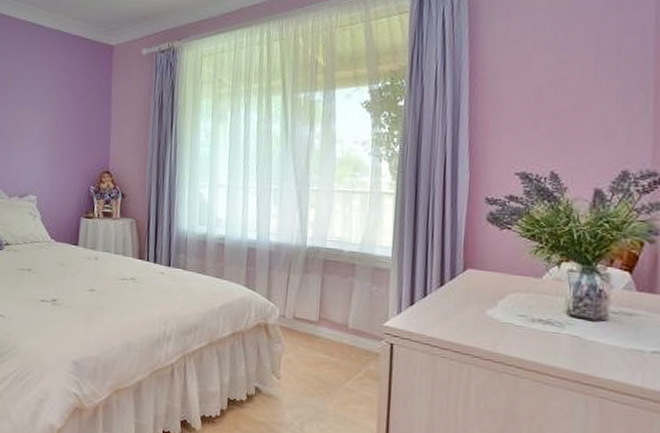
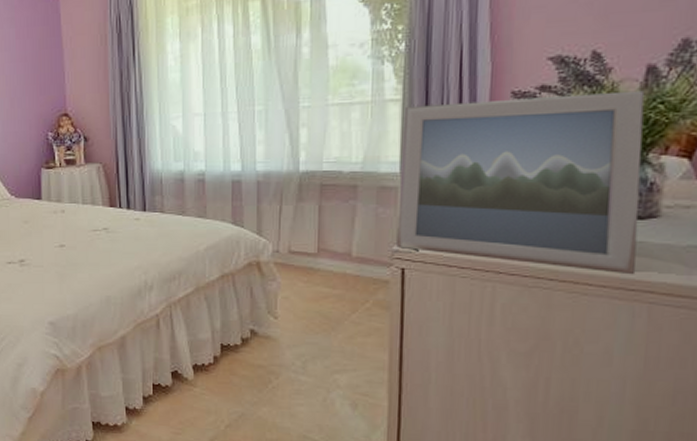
picture frame: none [387,200,594,371] -> present [397,90,646,275]

